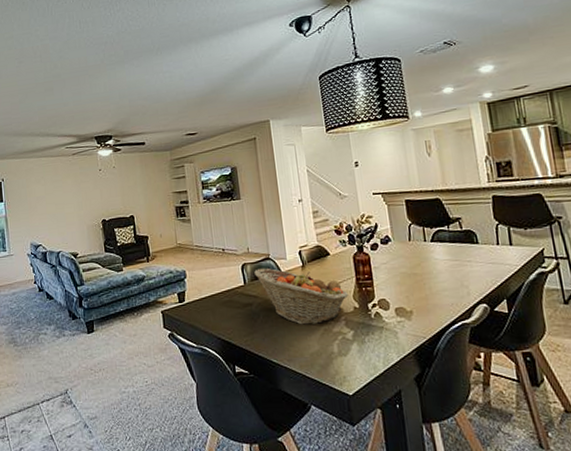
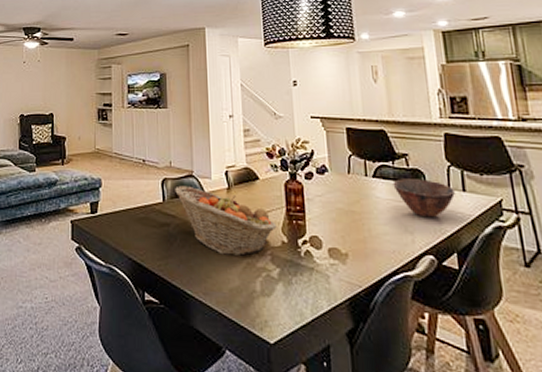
bowl: none [448,238,503,272] -> present [392,179,455,218]

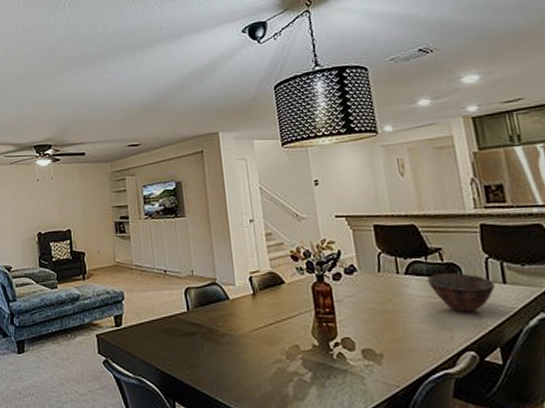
fruit basket: present [175,185,277,256] -> none [199,294,306,361]

